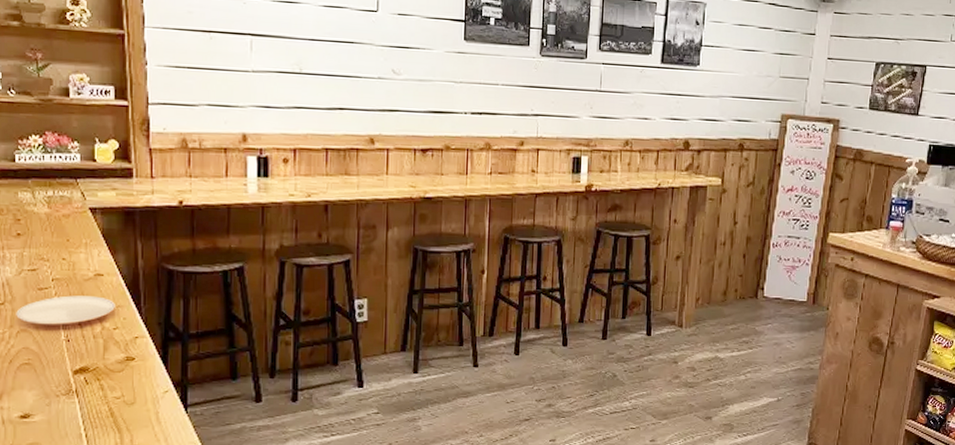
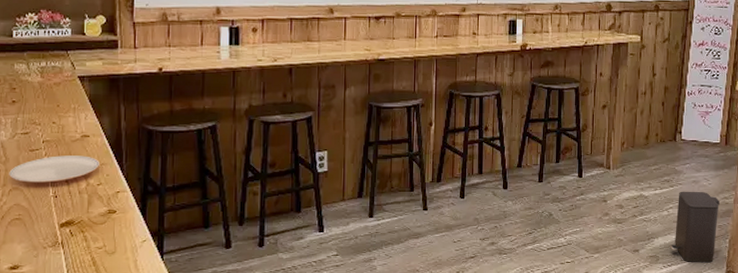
pedal bin: none [745,354,804,433] -> present [669,191,720,263]

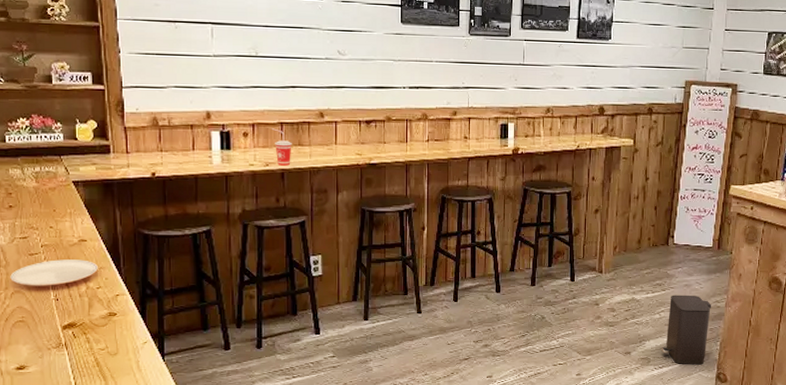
beverage cup: none [280,24,301,61] -> present [271,128,292,166]

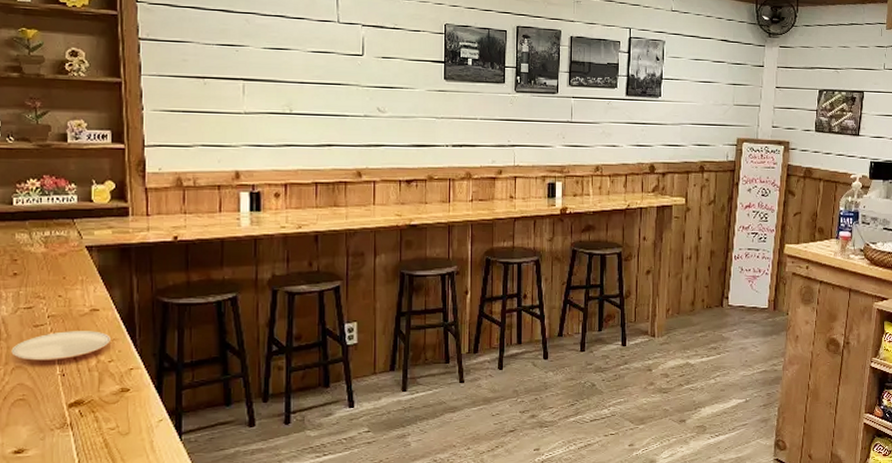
beverage cup: present [271,128,292,166] -> none [305,188,327,228]
pedal bin: present [661,295,711,365] -> none [717,358,768,432]

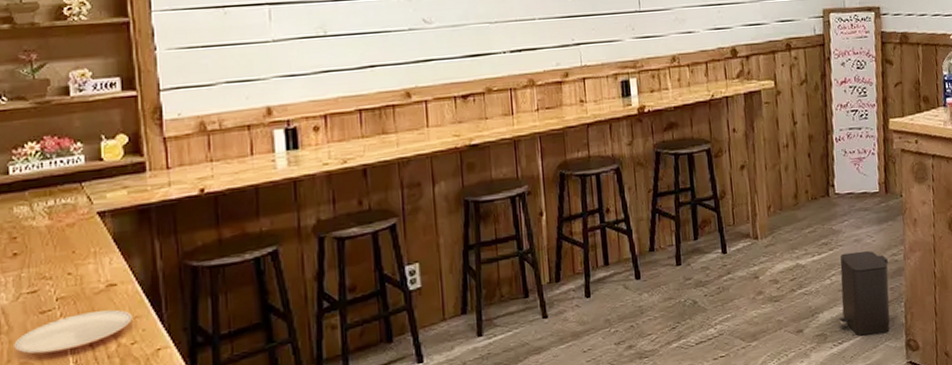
pedal bin: none [717,358,768,432] -> present [837,251,890,336]

